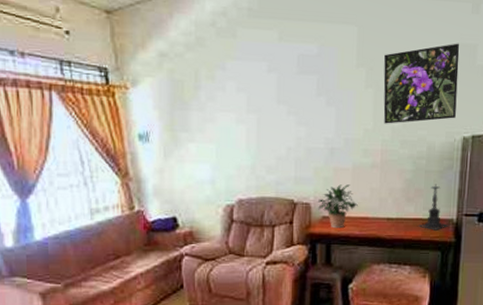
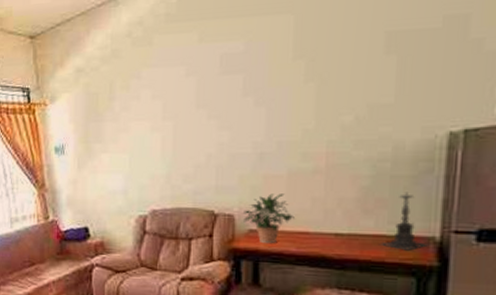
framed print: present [383,43,460,124] -> none [329,15,442,122]

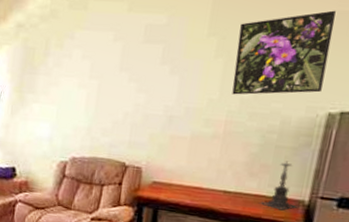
potted plant: present [243,193,295,244] -> none [149,152,192,196]
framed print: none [329,15,442,122] -> present [232,10,336,95]

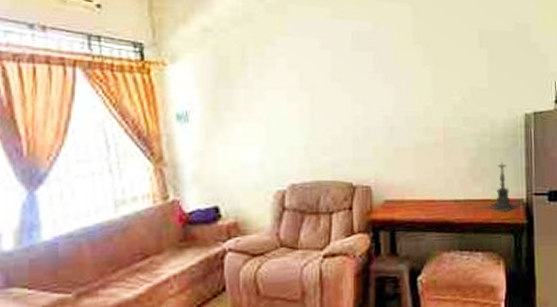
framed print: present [232,10,336,95] -> none [440,22,516,101]

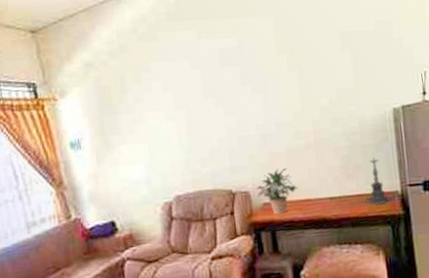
potted plant: none [380,165,422,214] -> present [257,168,298,215]

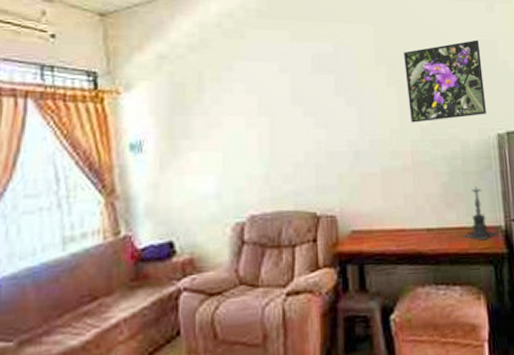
potted plant: present [257,168,298,215] -> none [345,191,392,245]
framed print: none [303,20,382,105] -> present [404,39,486,123]

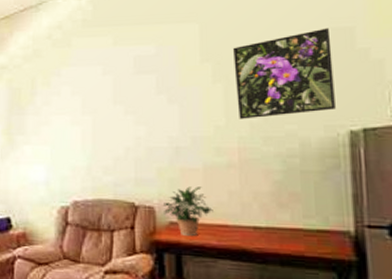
potted plant: none [345,191,392,245] -> present [164,186,213,237]
candle holder: present [462,186,500,241] -> none [297,187,348,245]

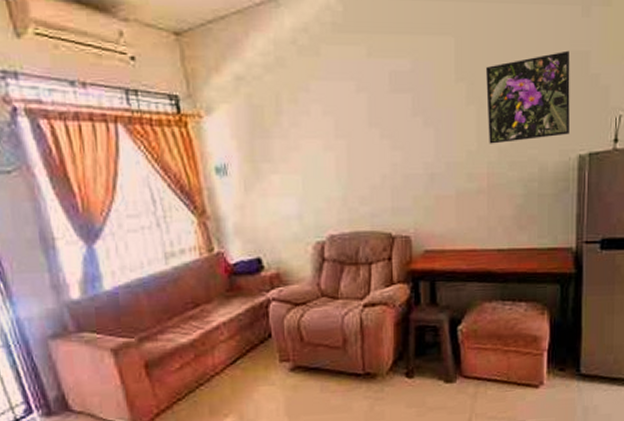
potted plant: present [164,186,213,237] -> none [419,213,464,264]

